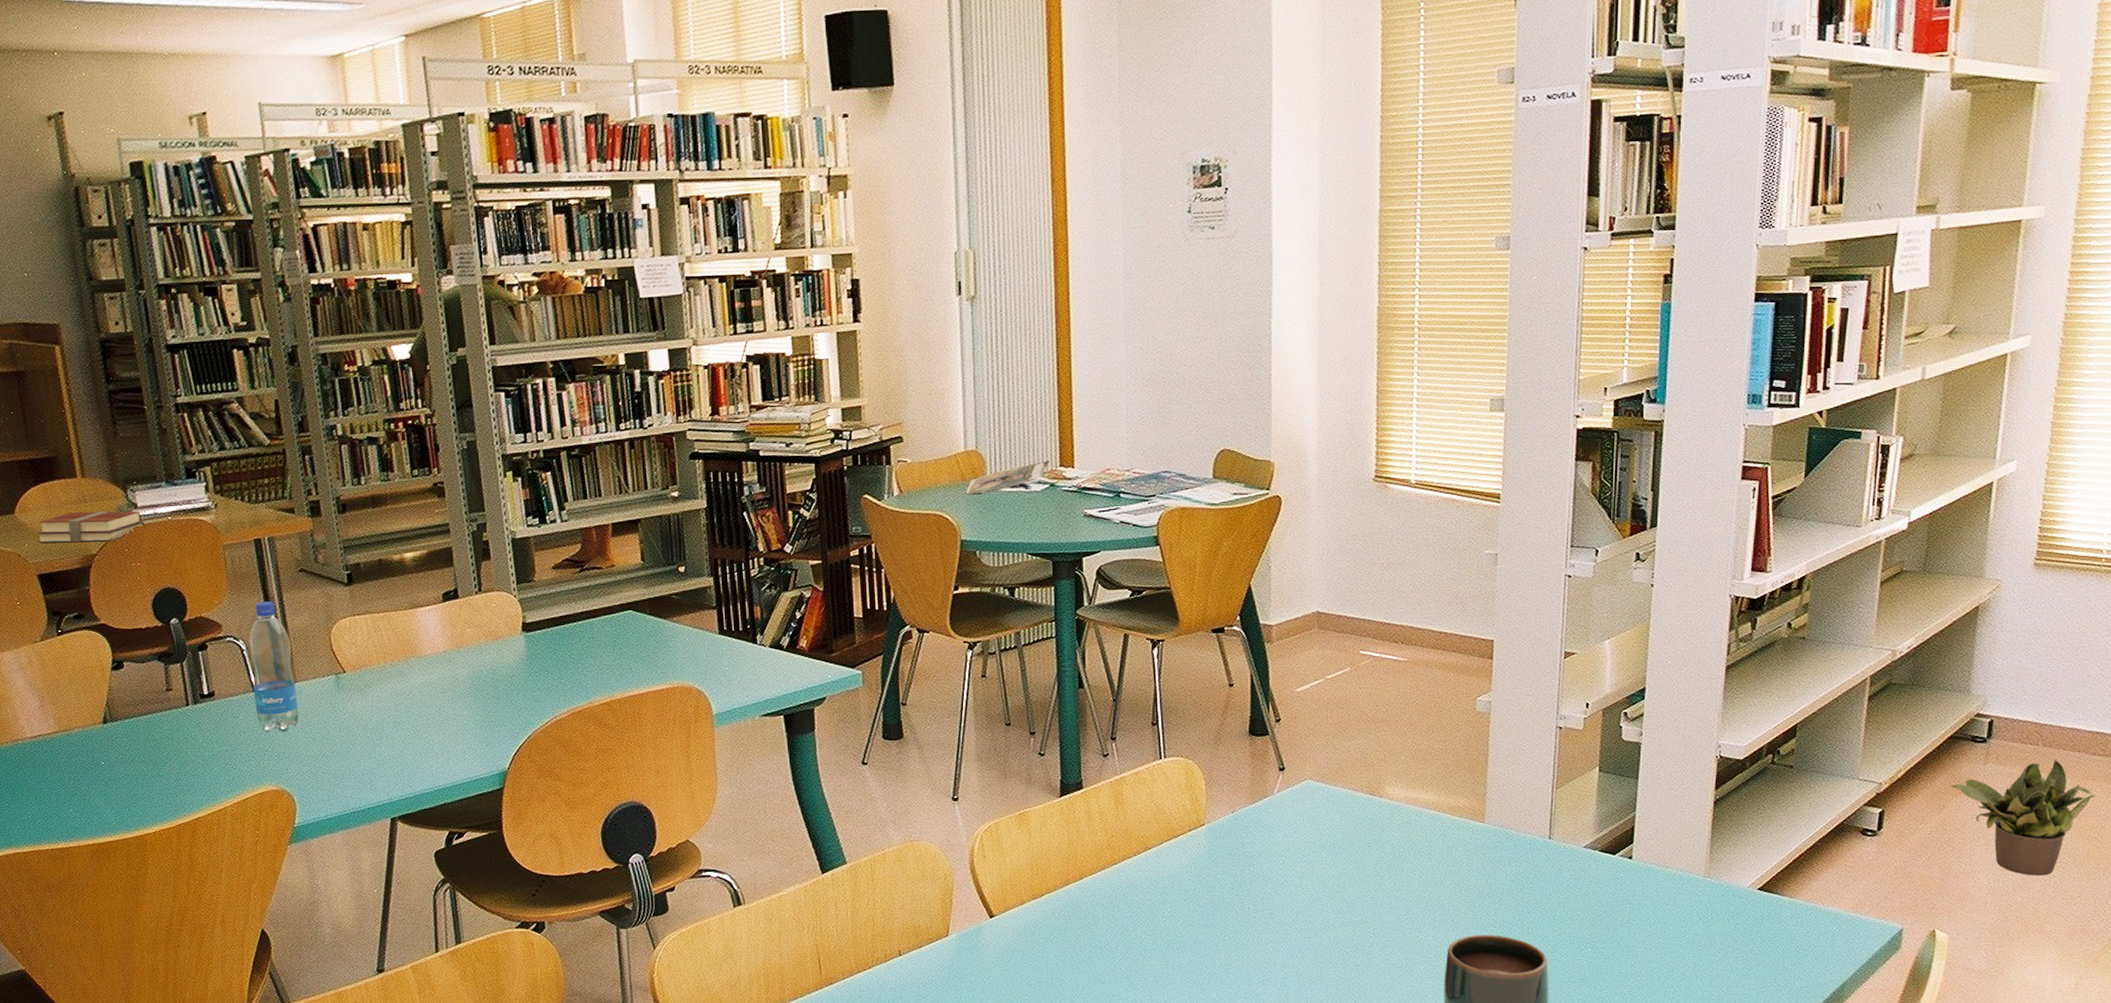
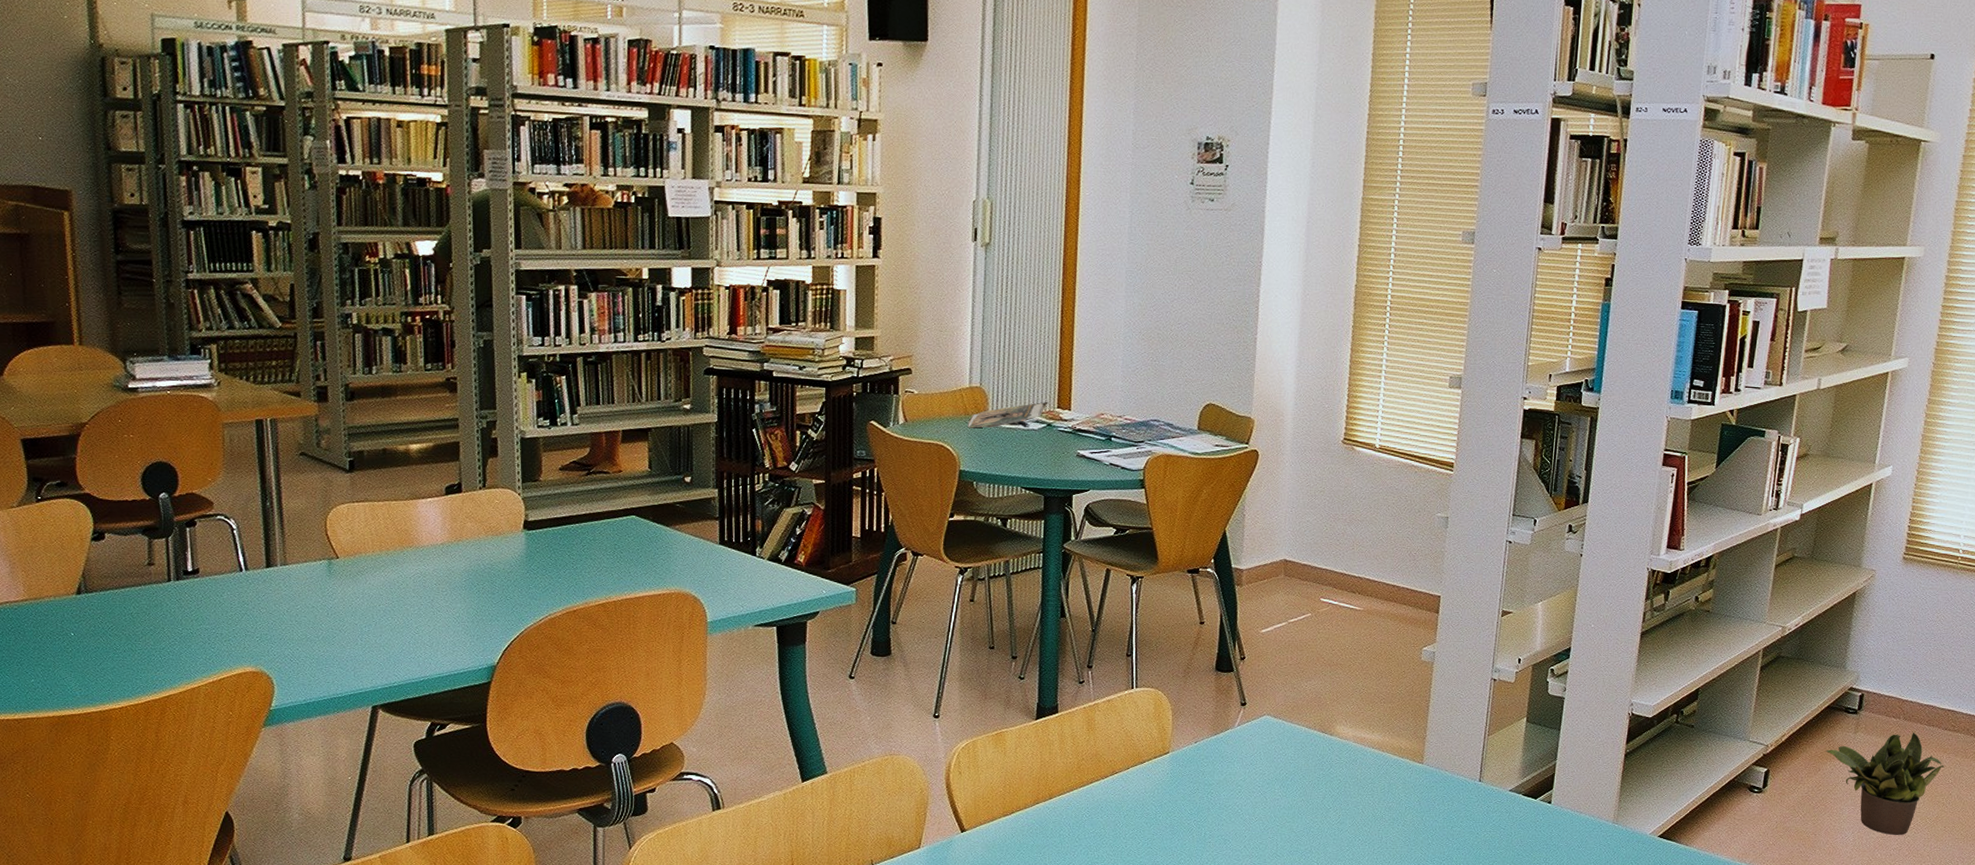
books: present [37,510,144,543] -> none [25,378,141,411]
bottle: present [248,601,299,732] -> none [240,482,286,614]

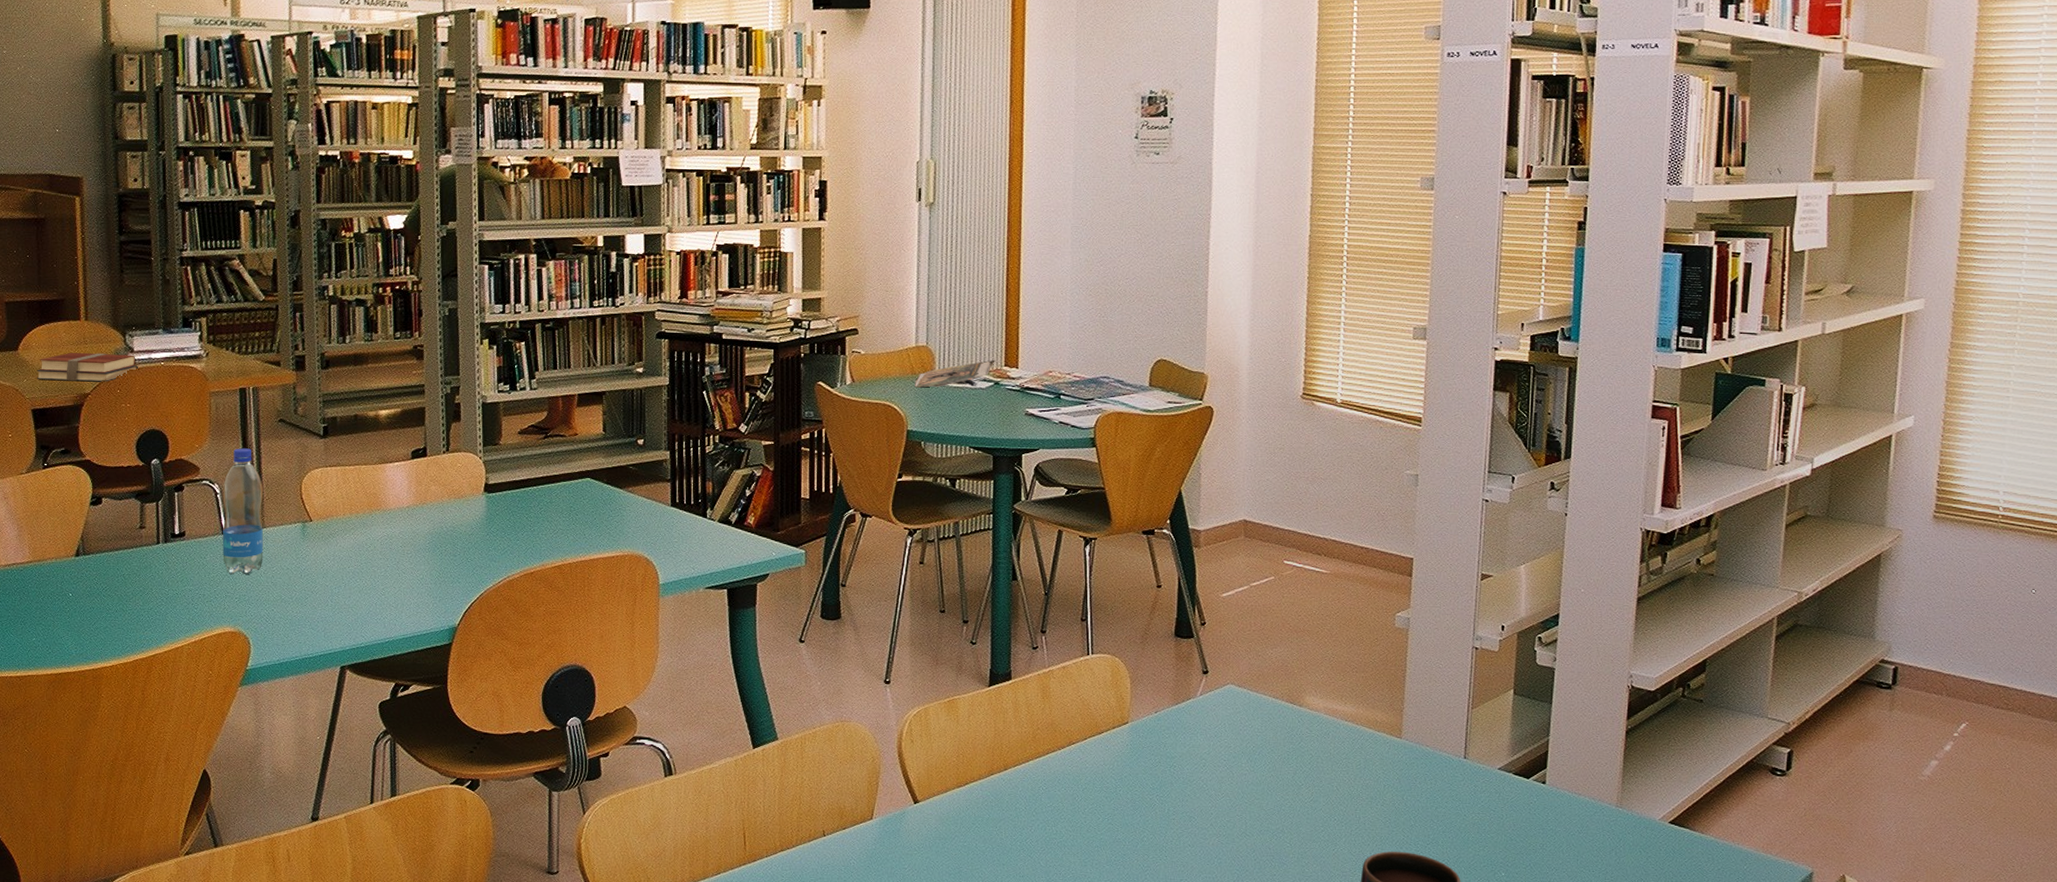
books: none [25,378,141,411] -> present [36,352,138,382]
bottle: none [240,482,286,614] -> present [222,448,264,575]
potted plant: present [1825,731,1944,835] -> none [1857,709,1999,827]

